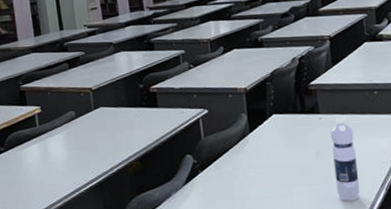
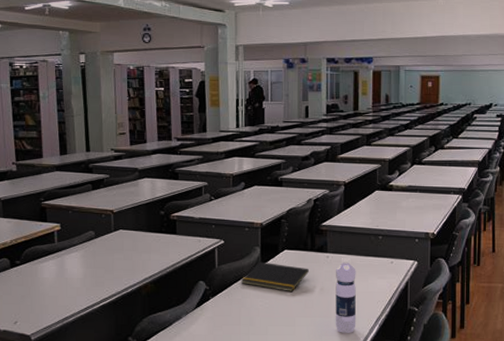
notepad: none [229,129,302,160] -> present [241,261,309,293]

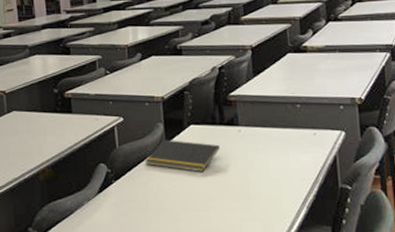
water bottle: present [335,258,357,333] -> none [249,131,280,218]

